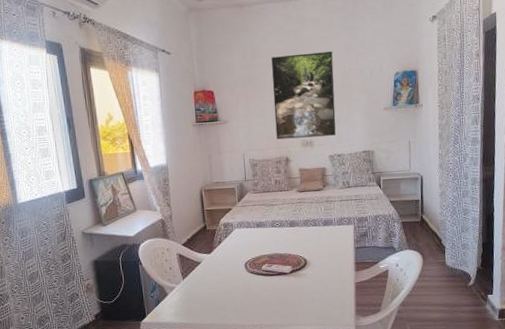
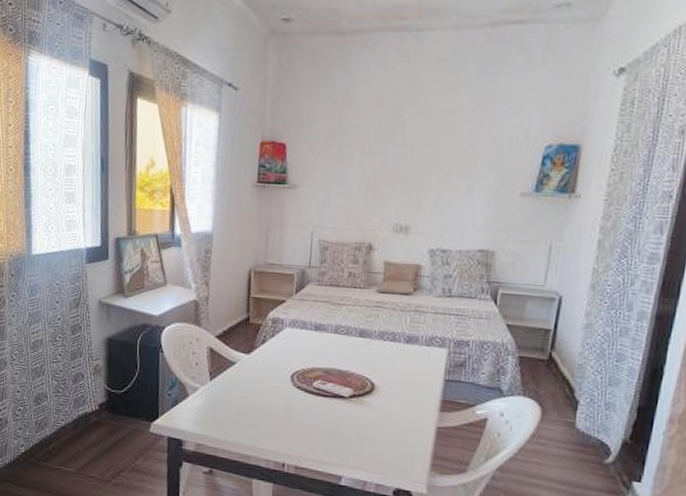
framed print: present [271,51,336,140] -> none [360,105,458,223]

